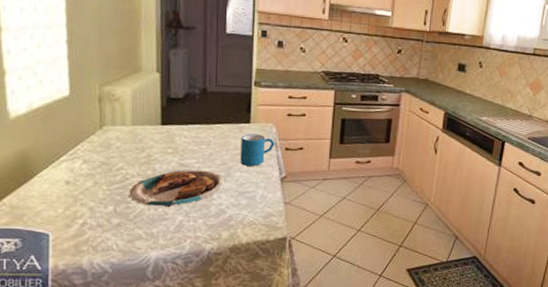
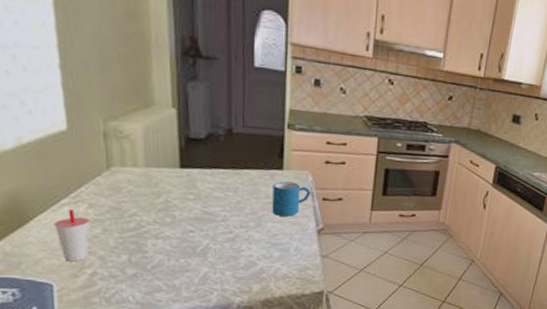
cup: none [53,165,83,213] -> present [53,209,90,262]
plate: present [129,170,226,208] -> none [145,218,257,259]

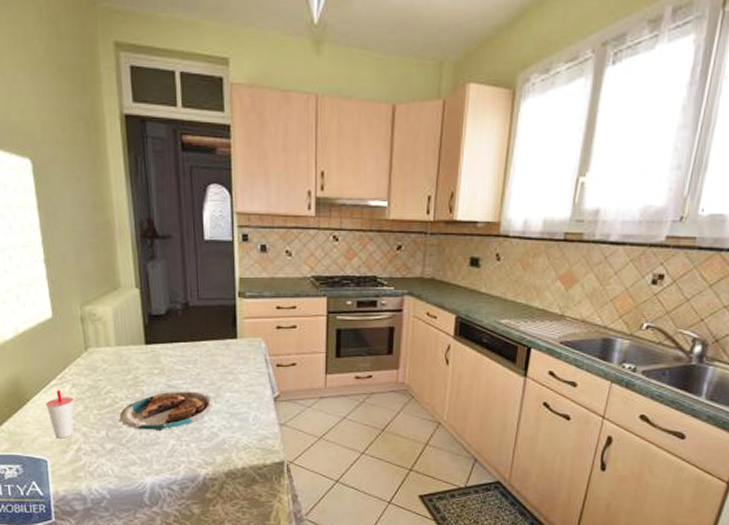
plate: none [145,218,257,259] -> present [119,391,216,432]
mug: present [272,181,311,217] -> none [229,350,265,385]

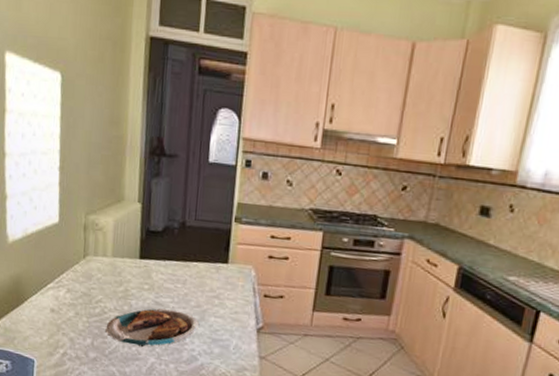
cup: present [45,390,74,439] -> none [40,293,66,341]

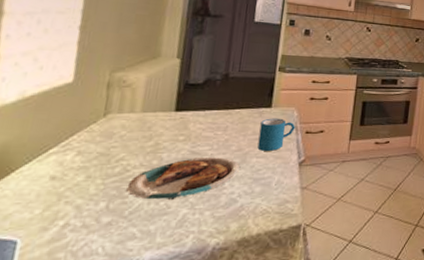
mug: none [215,275,253,312] -> present [257,118,295,151]

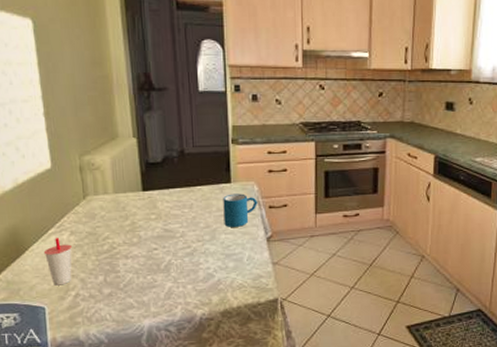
cup: none [35,158,74,214] -> present [43,238,72,286]
plate: present [126,157,241,201] -> none [117,234,212,275]

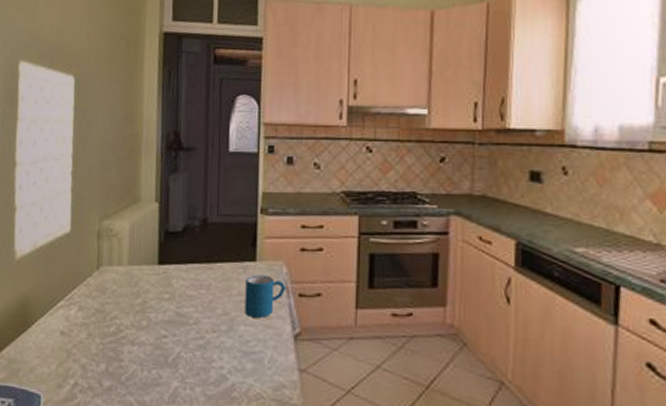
cup: present [43,238,72,286] -> none [49,312,78,370]

